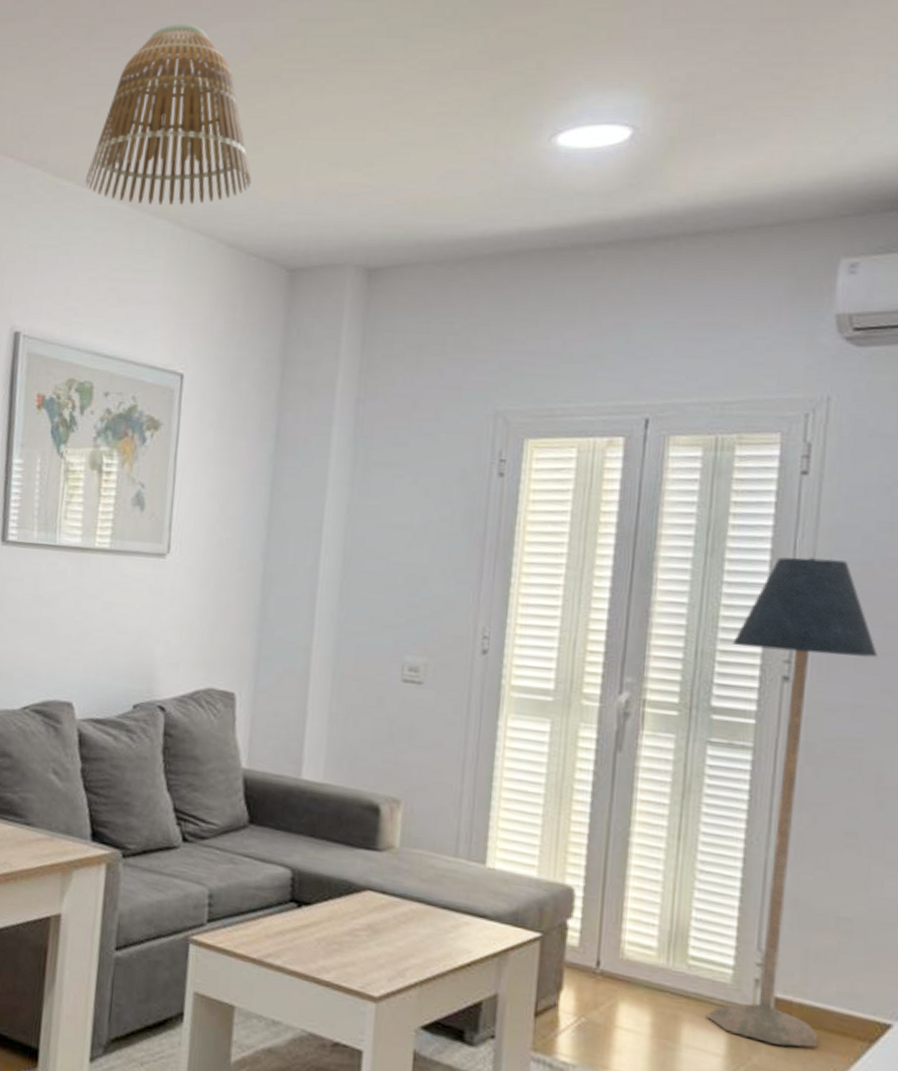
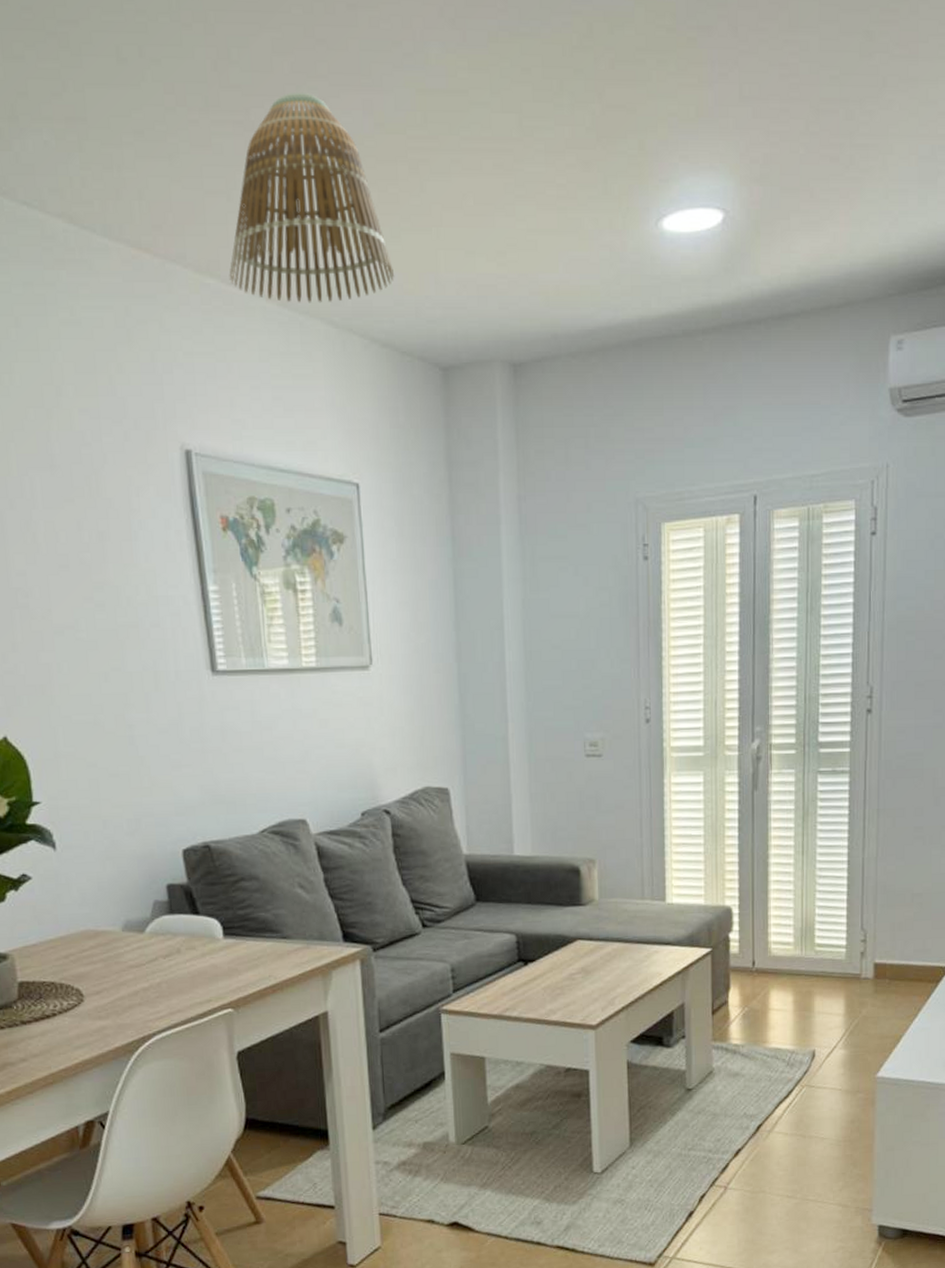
floor lamp: present [706,557,877,1048] -> none [830,606,930,998]

